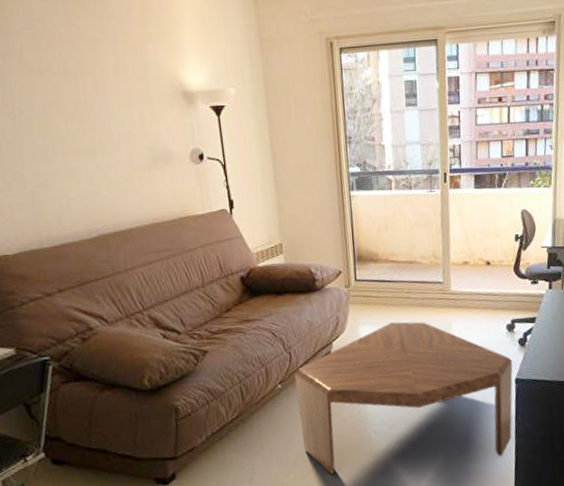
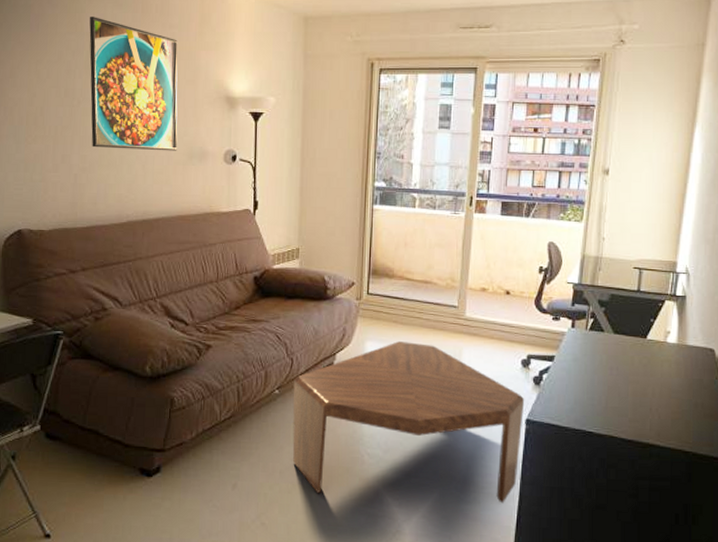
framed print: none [15,12,139,160] -> present [89,17,178,151]

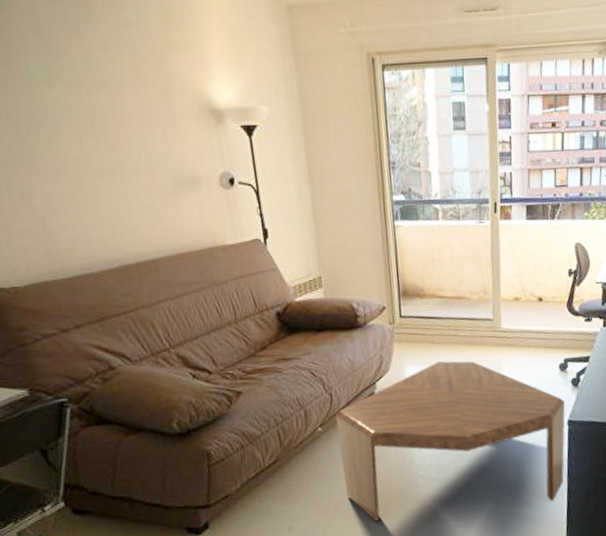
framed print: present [89,17,178,151] -> none [18,15,163,183]

